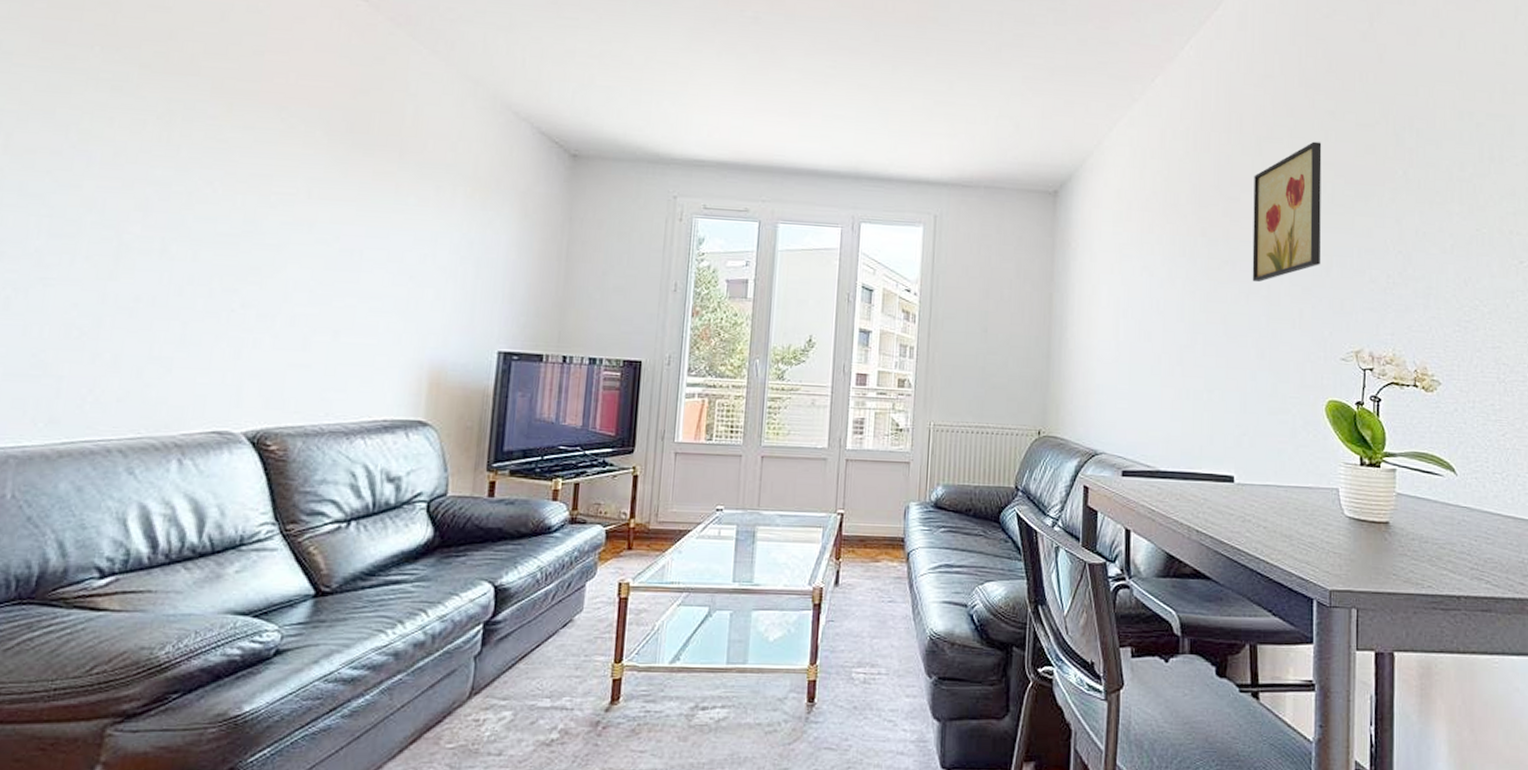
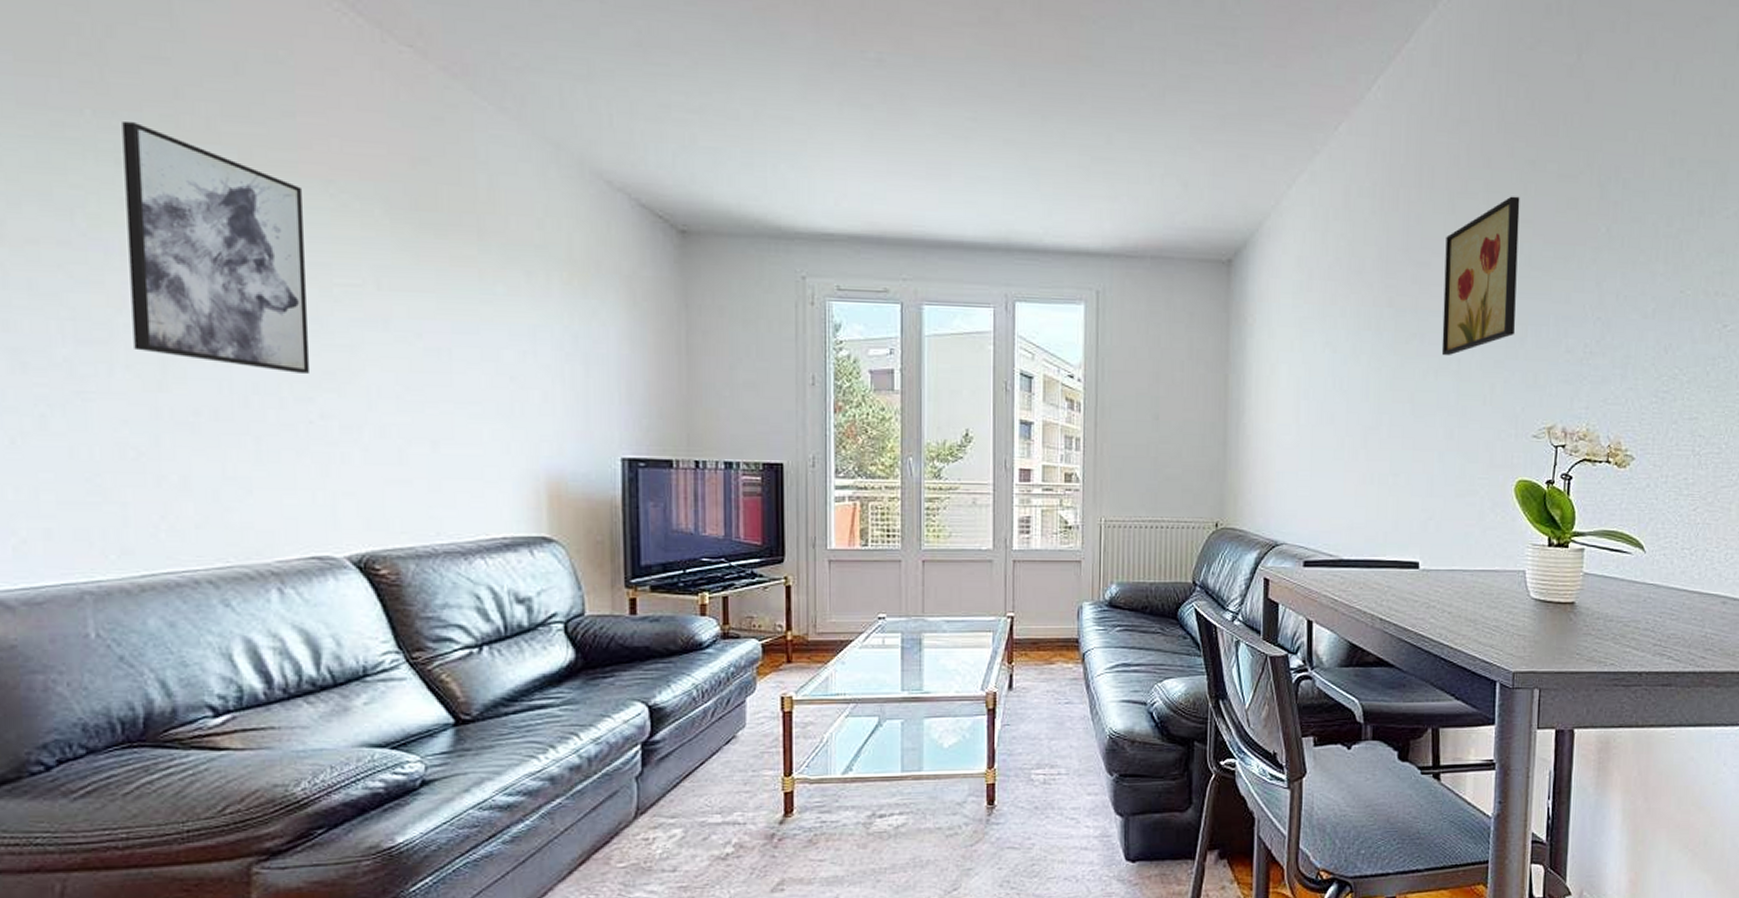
wall art: none [95,57,259,268] -> present [122,122,311,373]

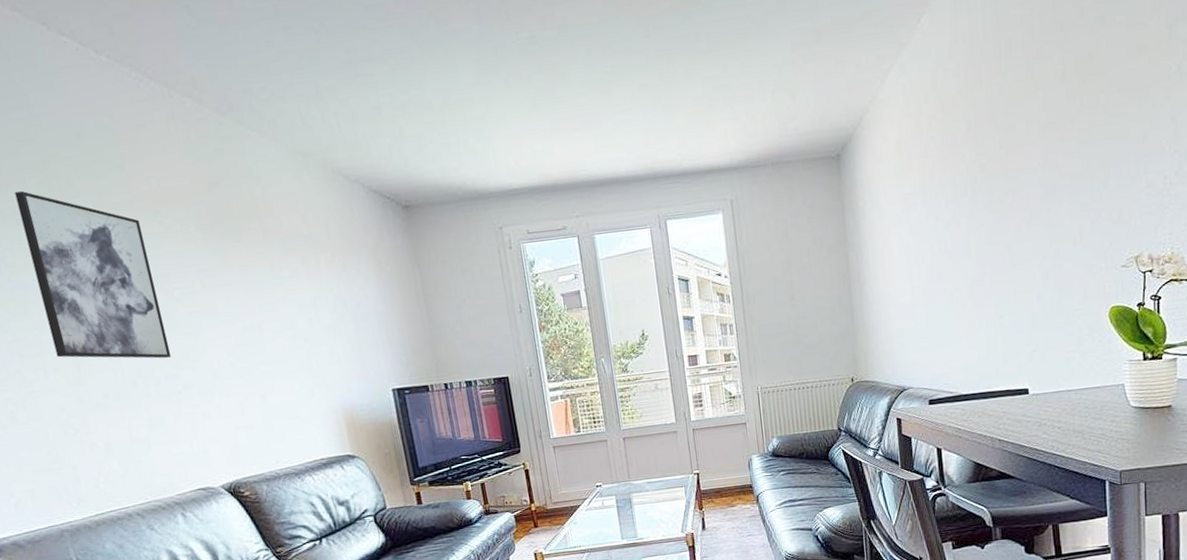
wall art: present [1441,196,1520,356] -> none [1027,52,1097,208]

